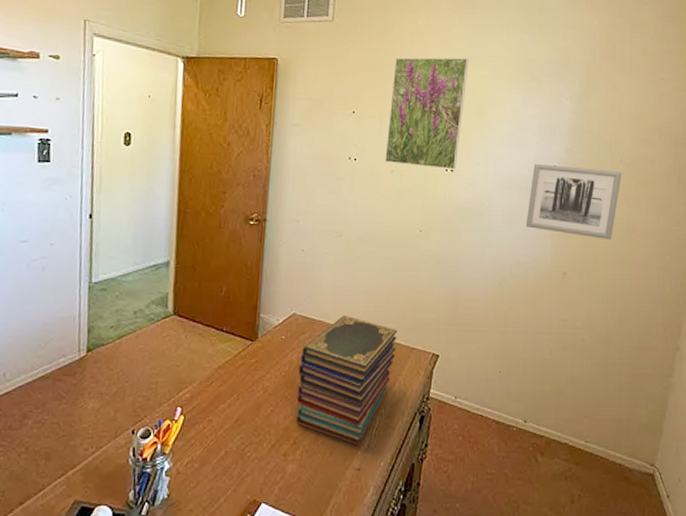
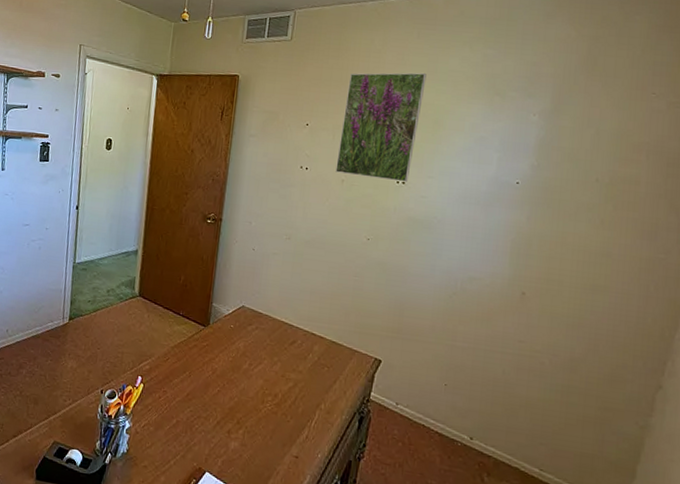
book stack: present [295,314,397,446] -> none [239,311,340,435]
wall art: present [525,163,622,240] -> none [481,179,598,263]

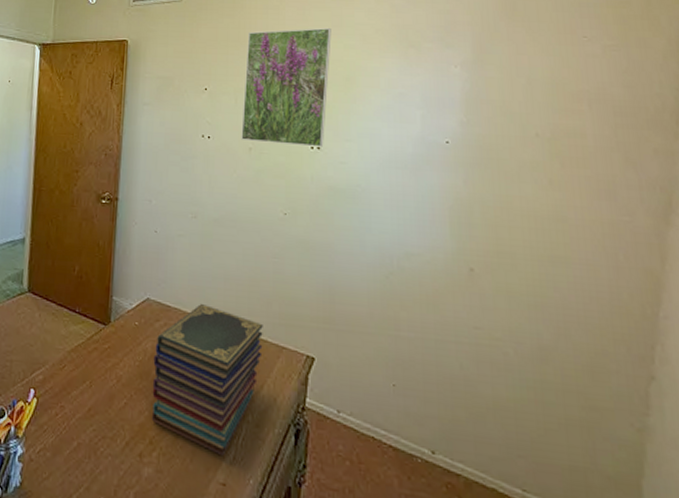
book stack: none [239,311,340,435] -> present [151,303,263,457]

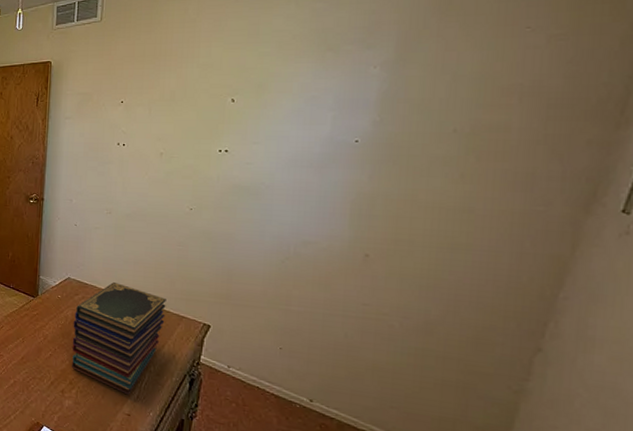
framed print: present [241,27,332,147] -> none [153,36,247,150]

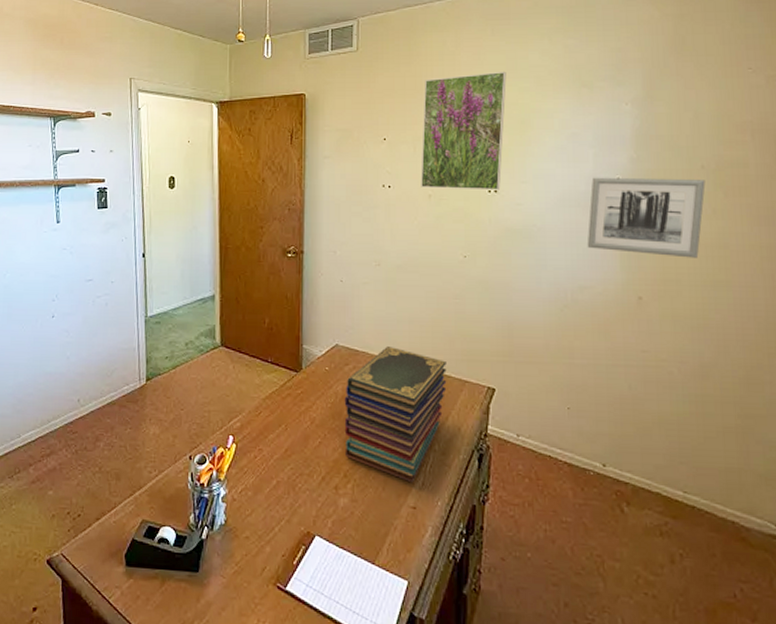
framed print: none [153,36,247,150] -> present [421,71,507,190]
wall art: none [315,139,456,221] -> present [587,177,706,258]

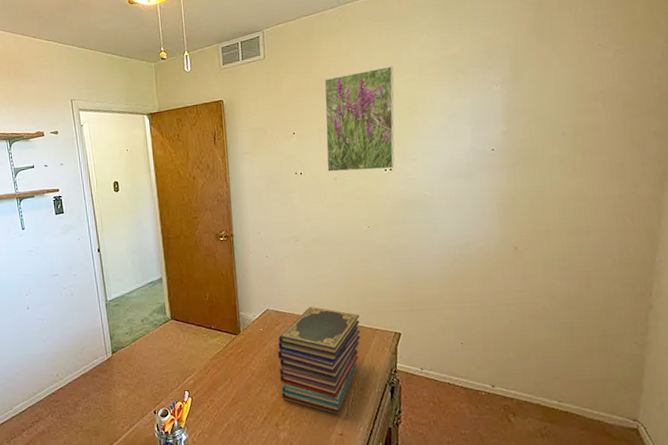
wall art: present [587,177,706,258] -> none [469,144,566,211]

